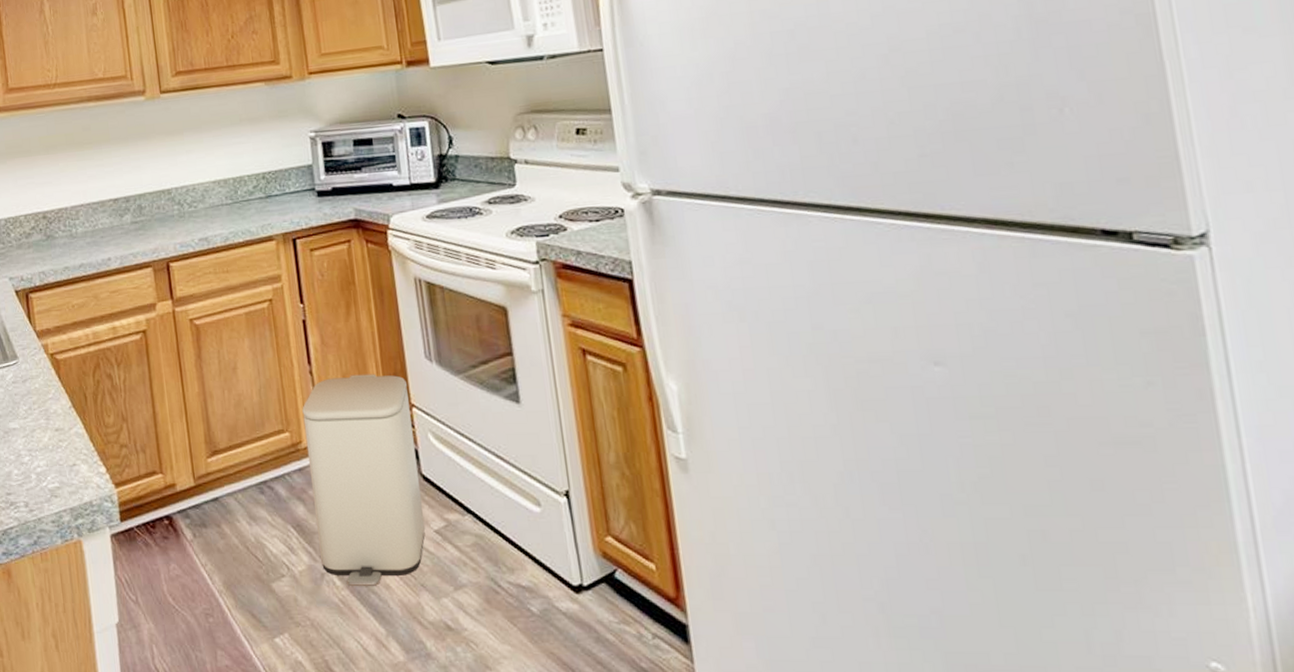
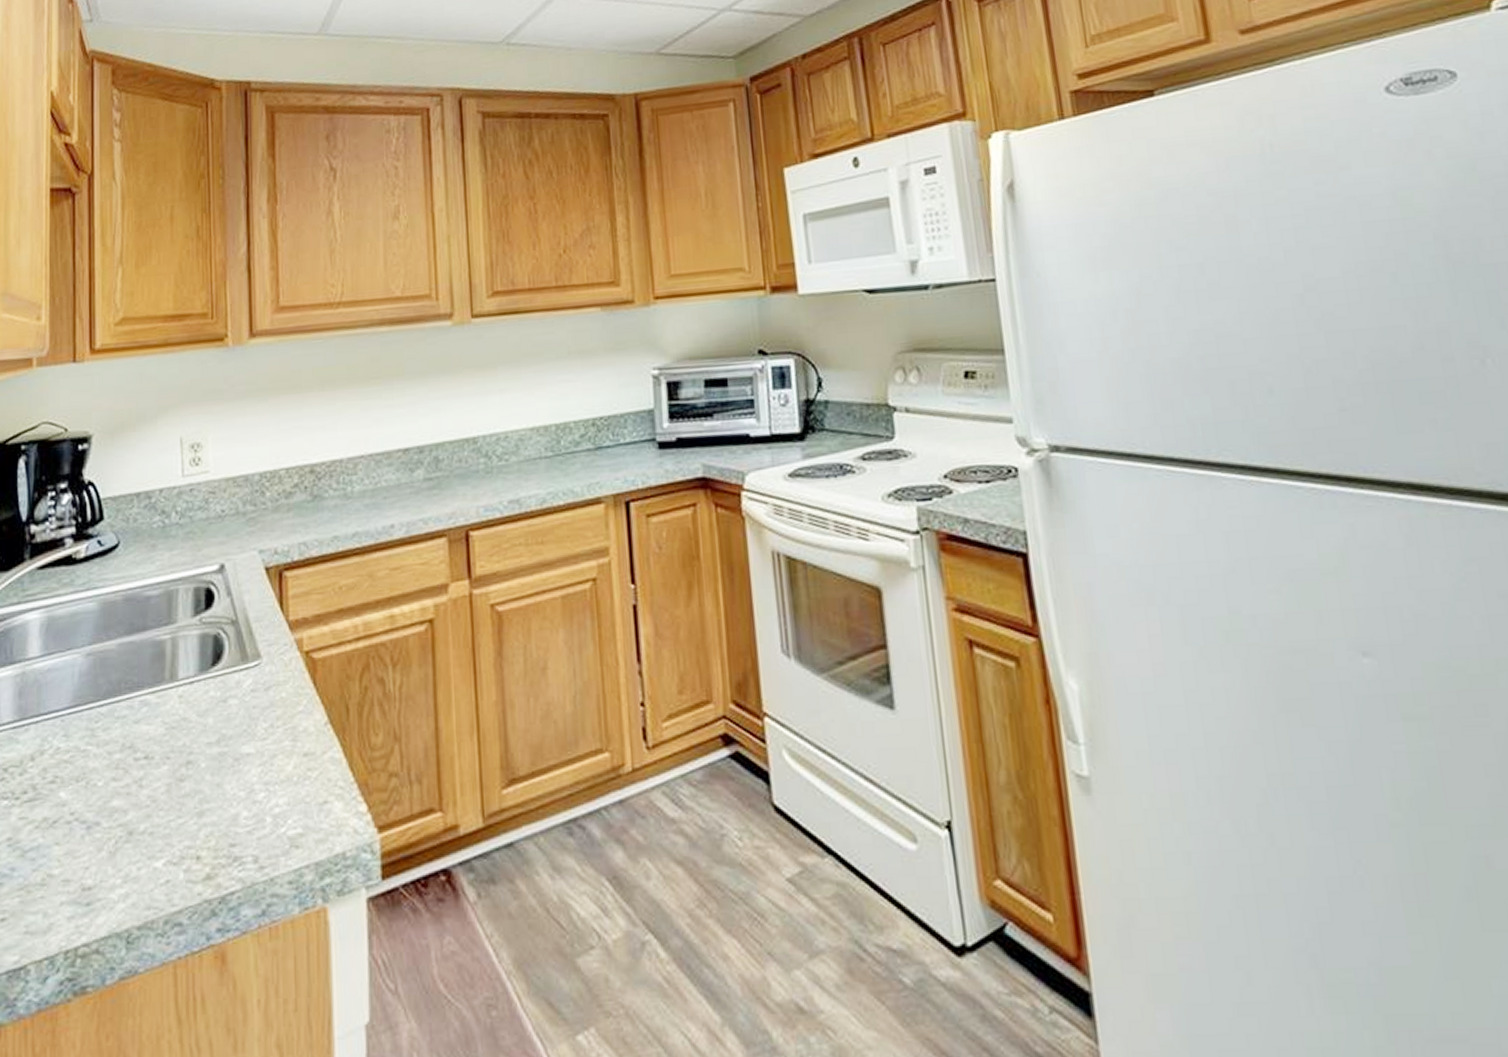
pedal bin: present [302,374,426,586] -> none [627,673,776,958]

